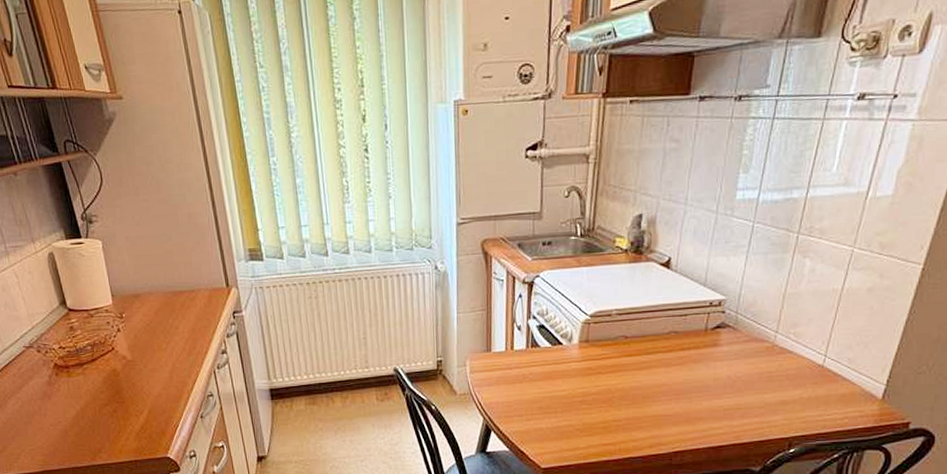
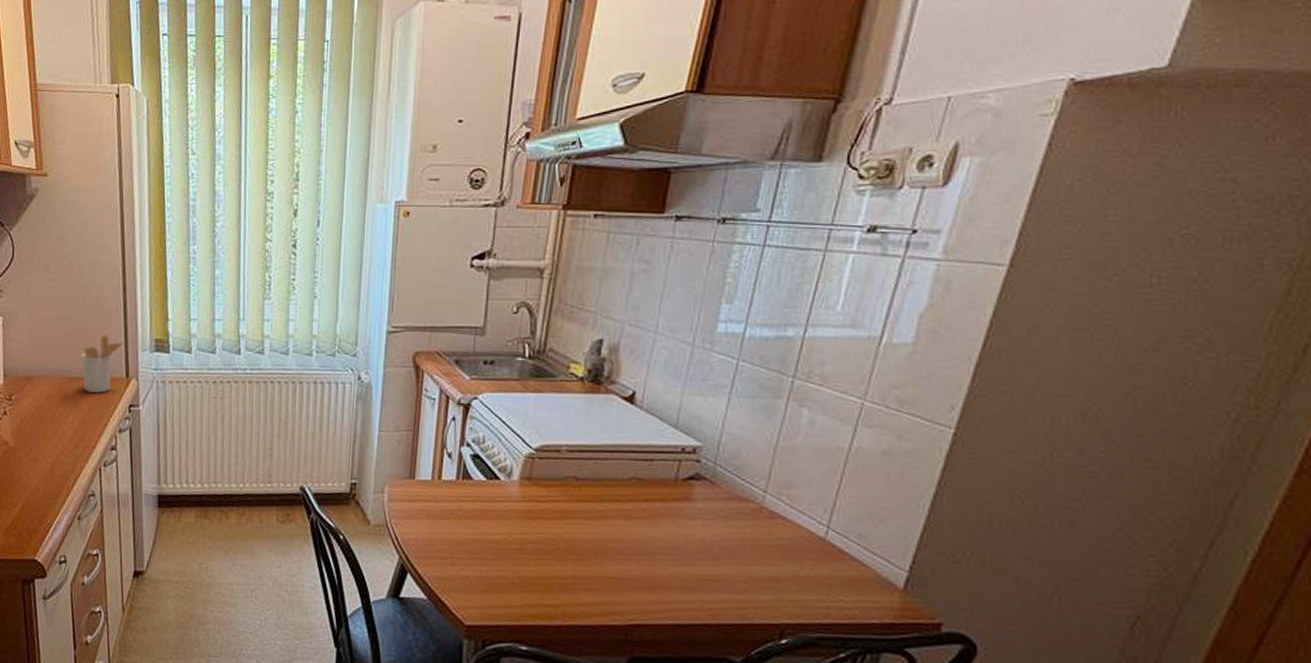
utensil holder: none [181,249,220,304] -> present [80,335,124,393]

